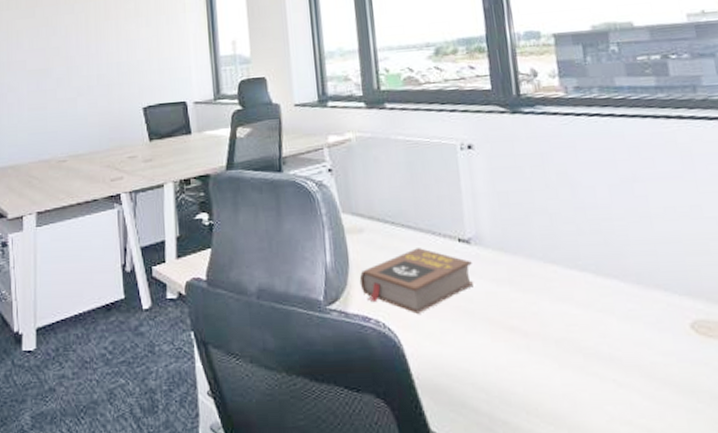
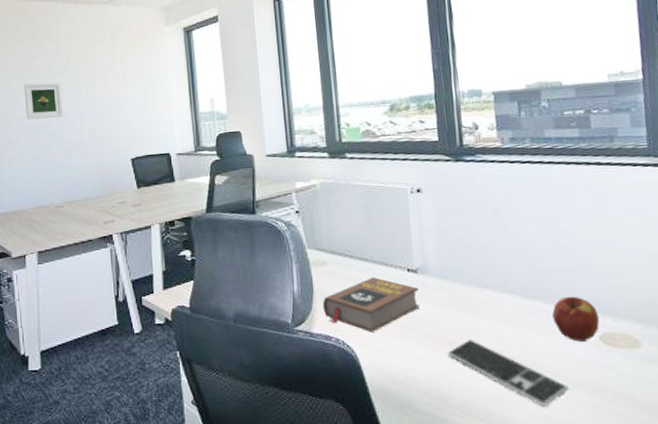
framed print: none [27,22,70,63] -> present [23,82,64,120]
keyboard: none [508,323,656,409] -> present [448,338,569,407]
apple: none [631,274,690,330] -> present [552,296,600,342]

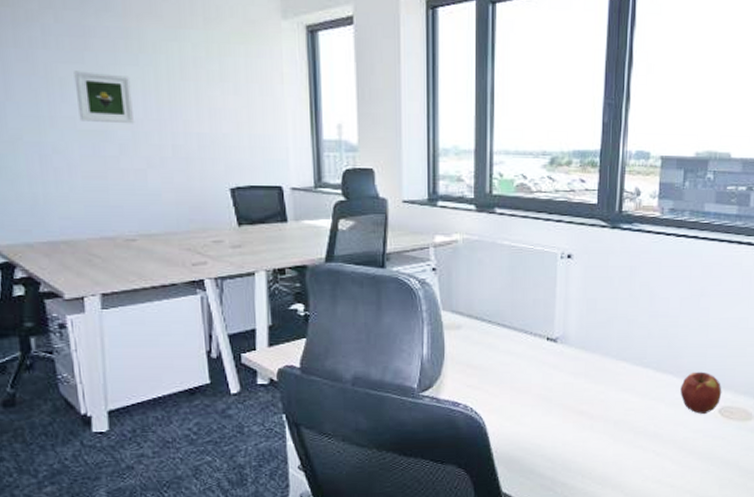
book: present [322,277,420,332] -> none [453,344,556,400]
keyboard: present [448,338,569,407] -> none [576,408,683,472]

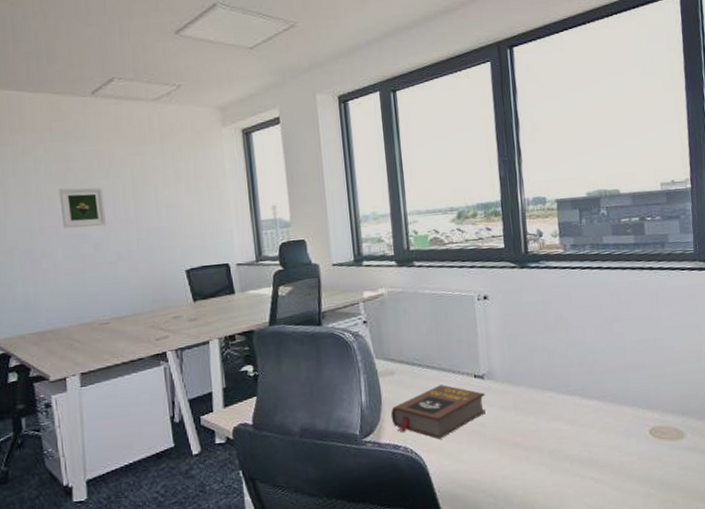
book: none [453,344,556,400] -> present [390,384,487,439]
apple: present [680,371,722,414] -> none [608,394,650,437]

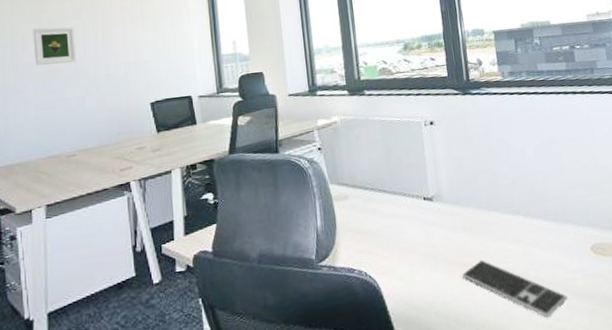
book: present [390,384,487,439] -> none [345,207,436,262]
keyboard: none [512,439,622,499] -> present [462,259,568,317]

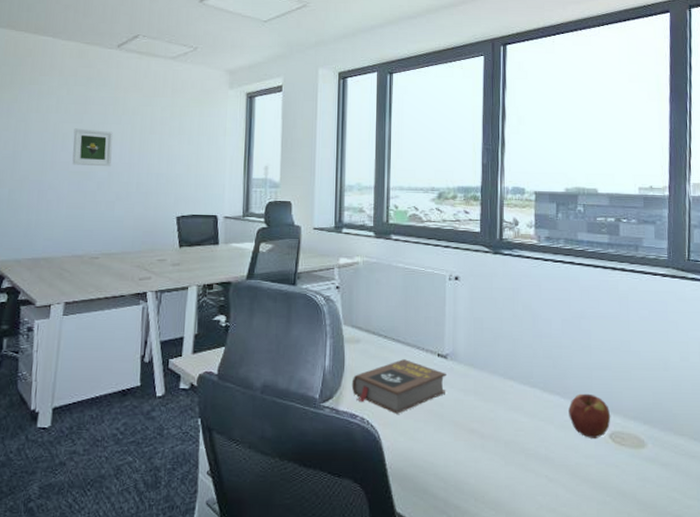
book: none [345,207,436,262] -> present [351,359,446,414]
keyboard: present [462,259,568,317] -> none [468,427,577,500]
apple: none [550,212,590,254] -> present [568,393,611,438]

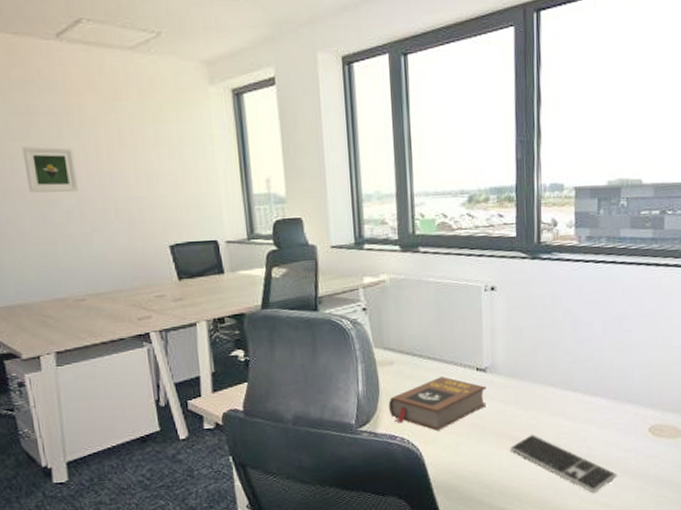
keyboard: none [468,427,577,500] -> present [510,434,617,493]
apple: present [568,393,611,438] -> none [610,392,651,434]

